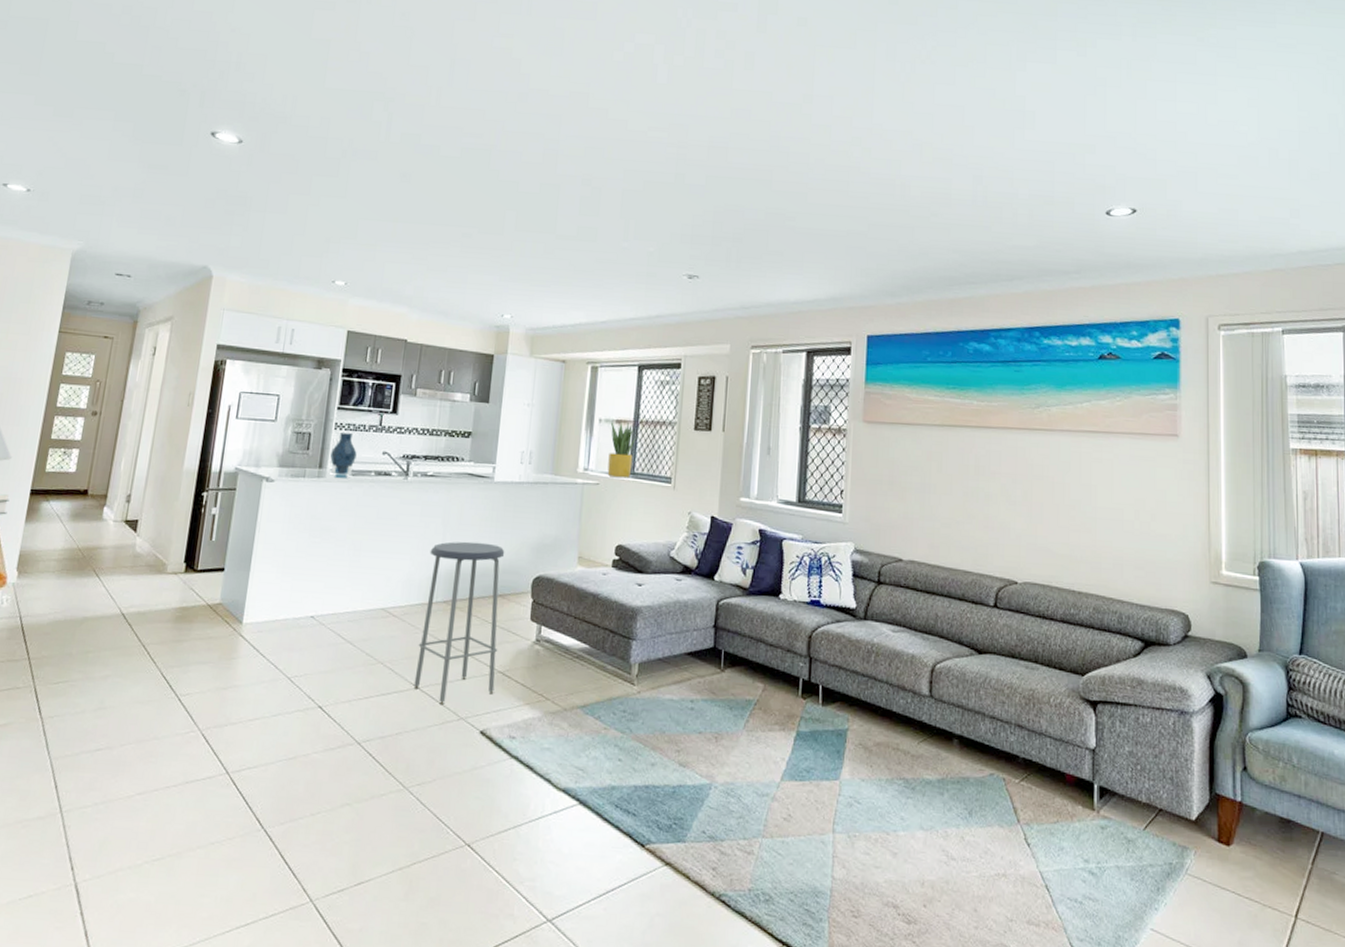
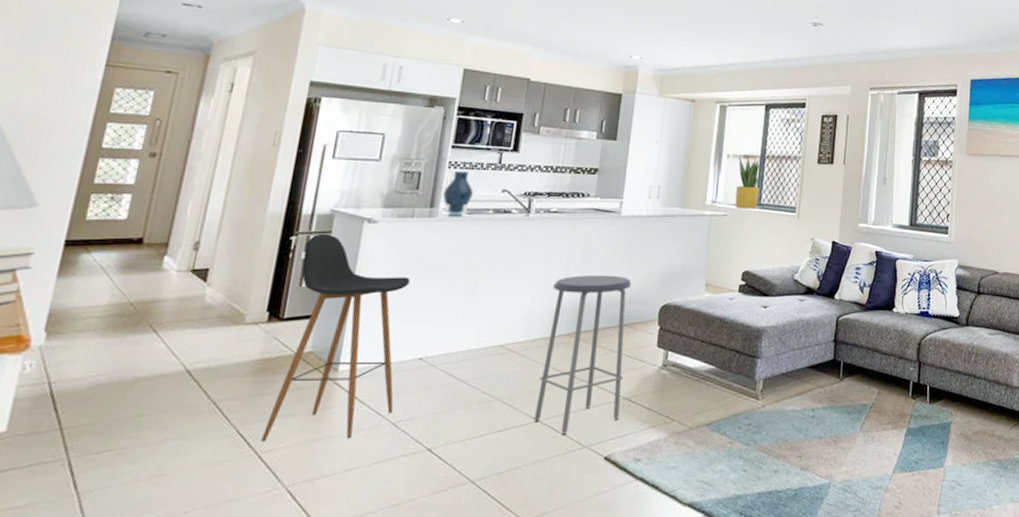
bar stool: none [180,490,303,690] -> present [260,233,410,441]

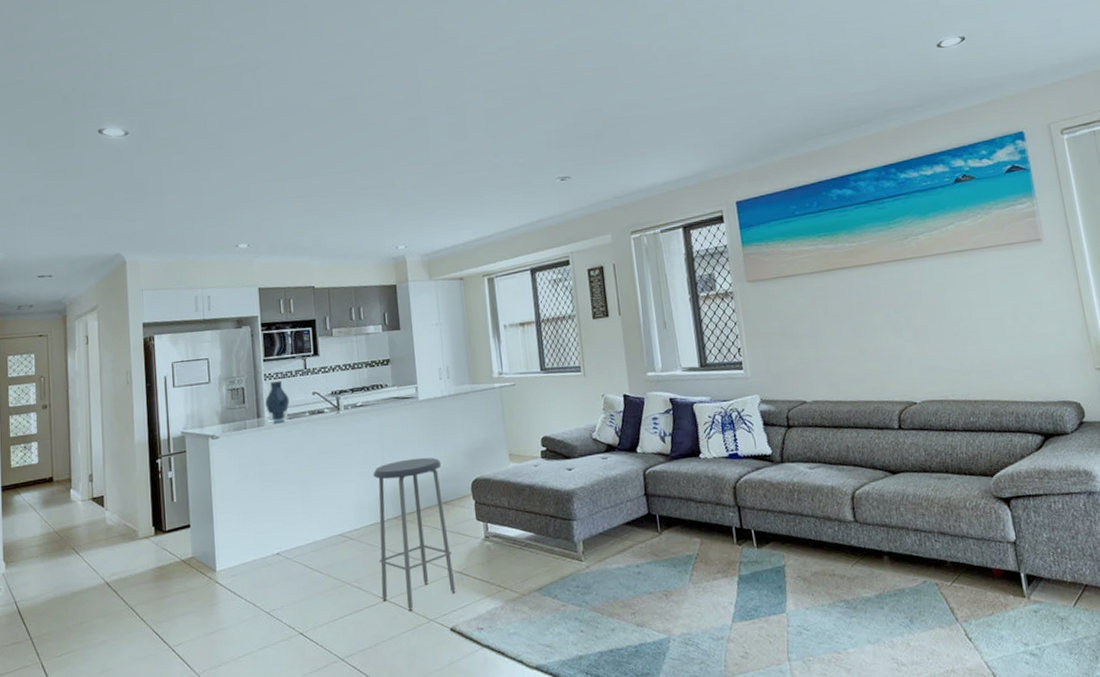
bar stool: present [260,233,410,441] -> none [169,453,266,637]
planter: present [735,157,762,209] -> none [515,324,543,377]

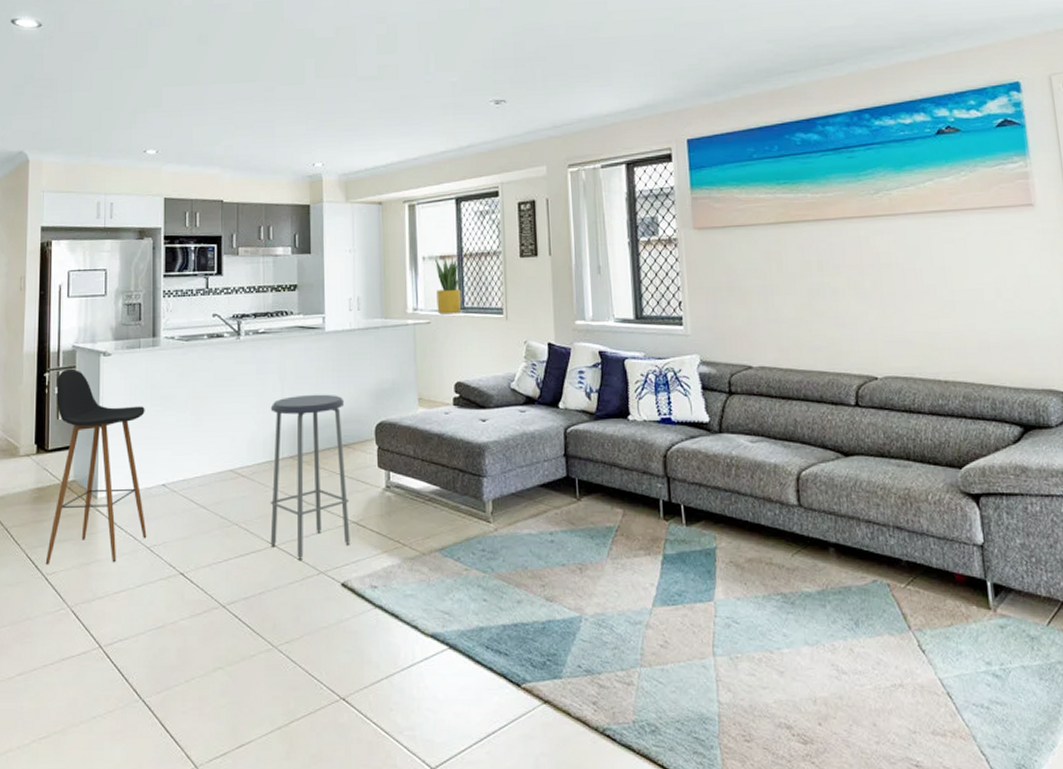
bar stool: none [169,453,266,637] -> present [45,368,147,564]
vase: present [265,381,289,424] -> none [163,299,187,345]
planter: none [515,324,543,377] -> present [434,258,462,315]

